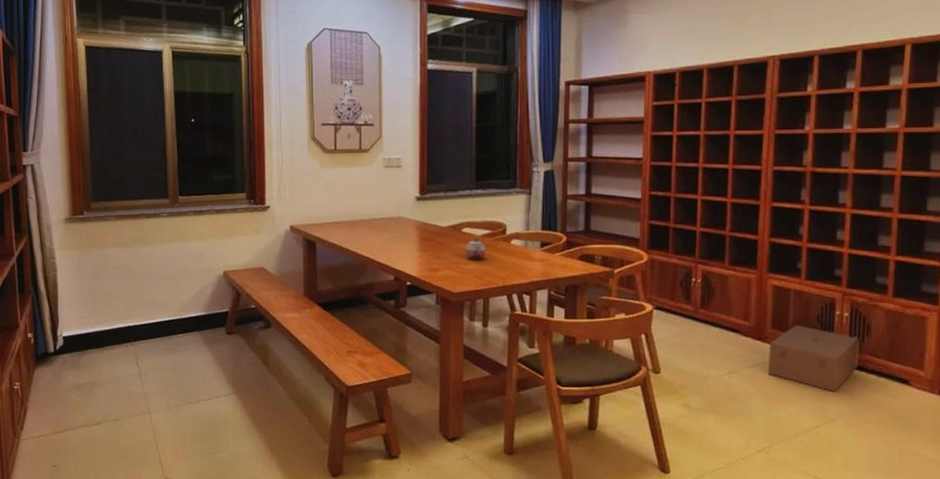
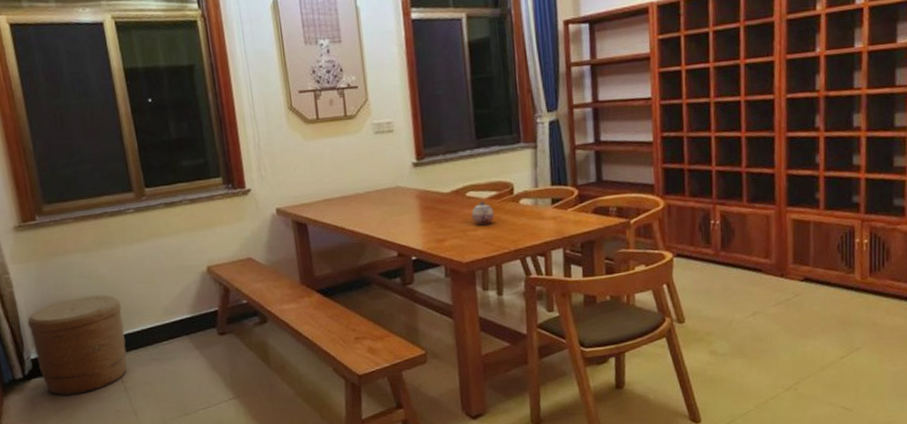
woven basket: none [64,286,146,373] -> present [27,294,128,395]
storage box: present [767,324,859,393] -> none [791,257,880,322]

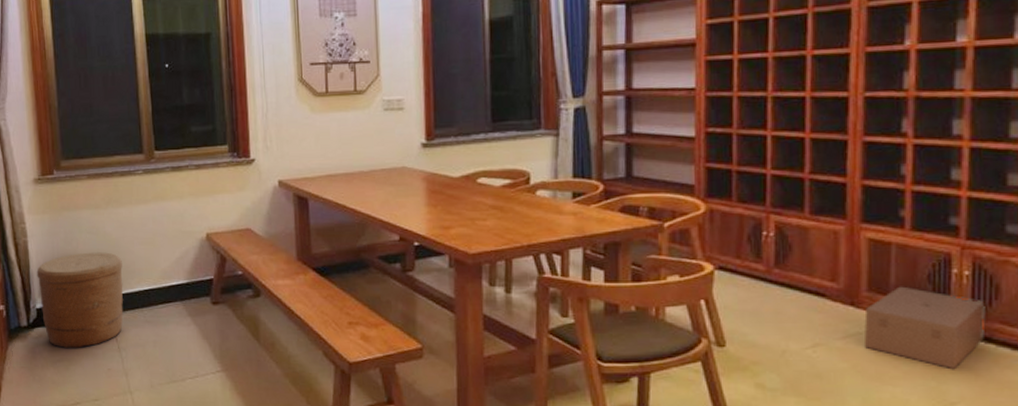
teapot: present [471,201,495,226] -> none [481,189,507,215]
storage box: none [791,257,880,322] -> present [863,286,986,370]

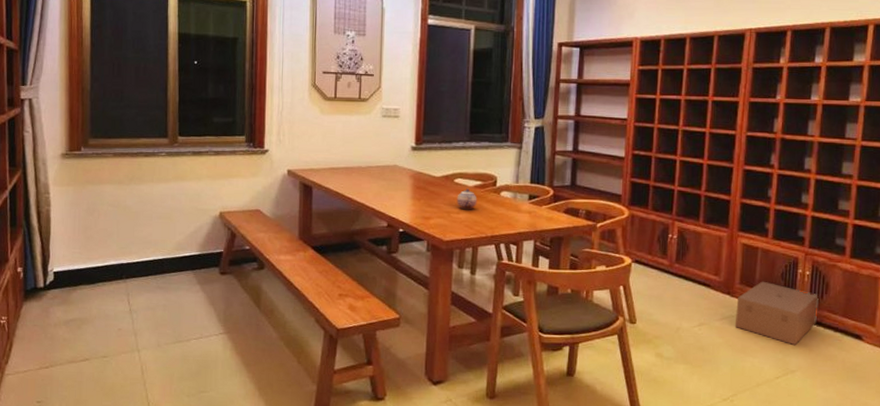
woven basket: present [36,252,123,348] -> none [57,223,140,309]
teapot: none [481,189,507,215] -> present [456,188,477,210]

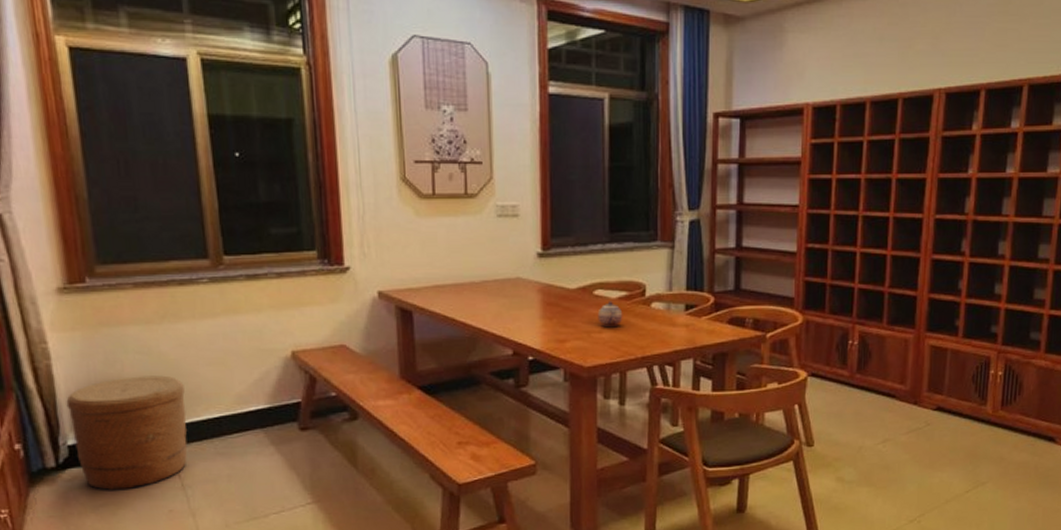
woven basket: none [57,223,140,309] -> present [66,375,188,490]
storage box: present [734,281,819,346] -> none [922,386,1011,455]

